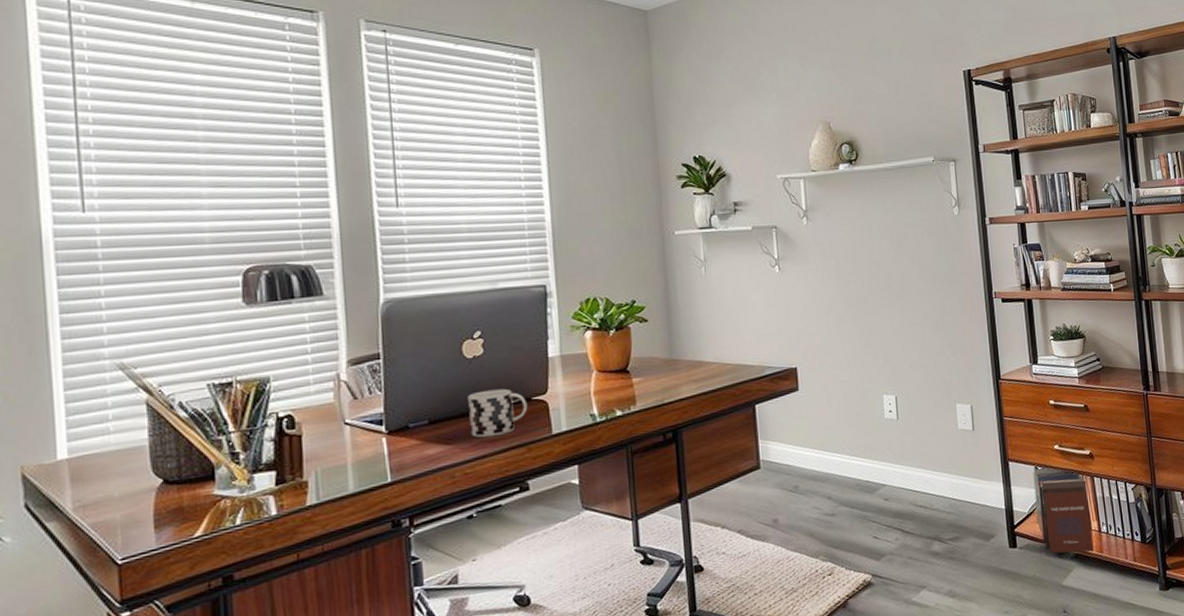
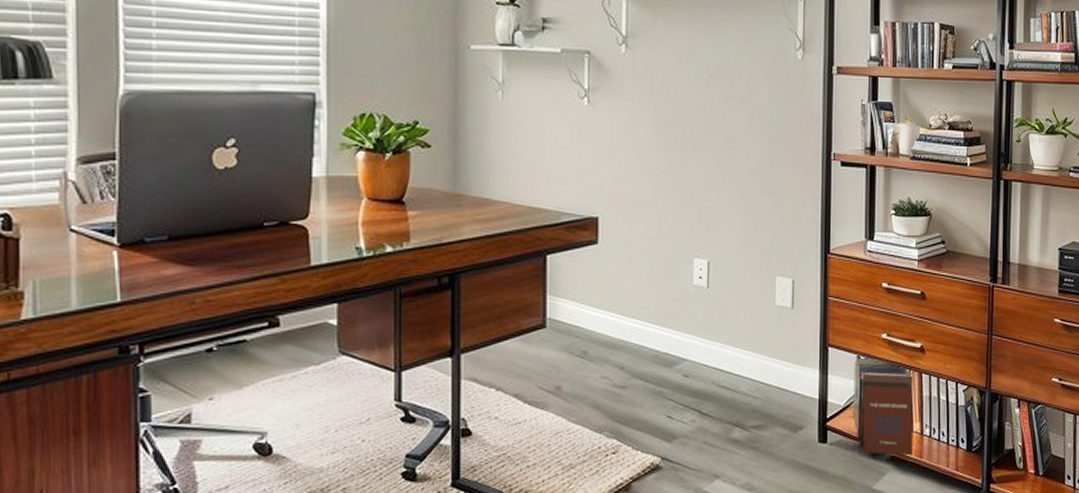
cup: present [466,388,528,438] -> none [214,208,284,262]

